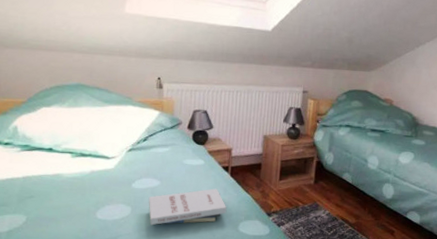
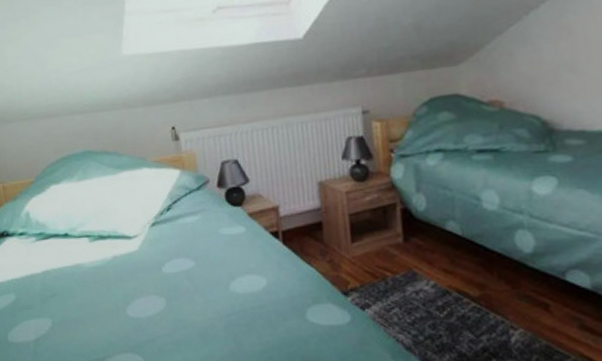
books: present [148,188,227,226] -> none [184,263,287,321]

